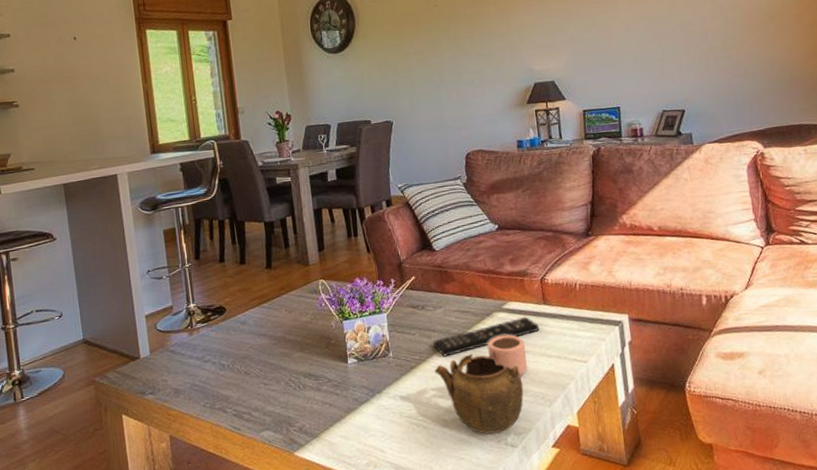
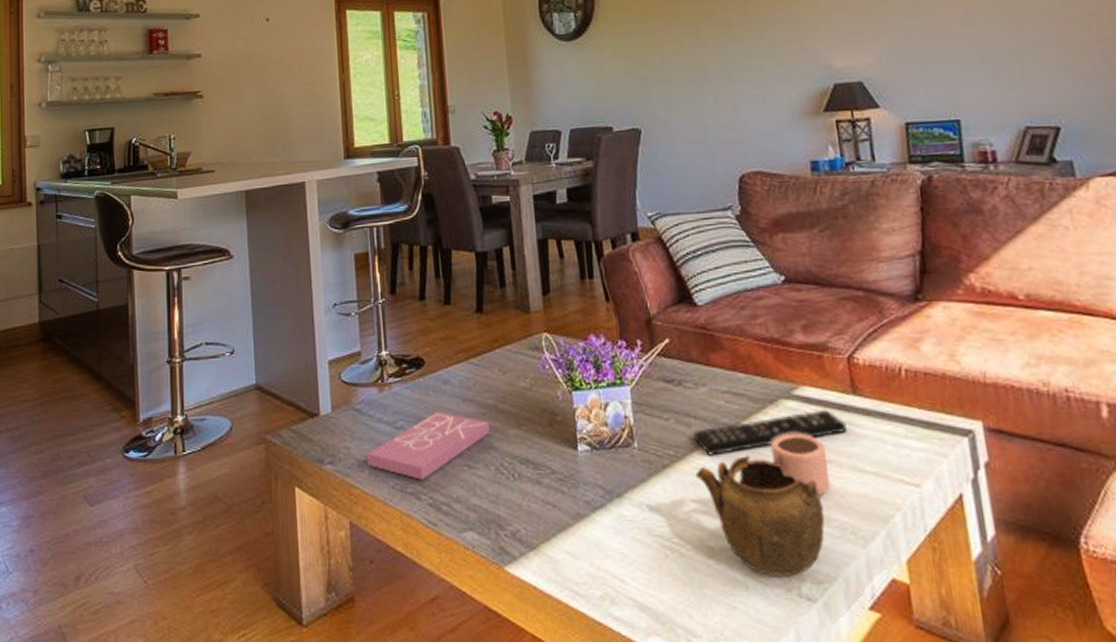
book: none [181,345,280,398] -> present [367,411,490,480]

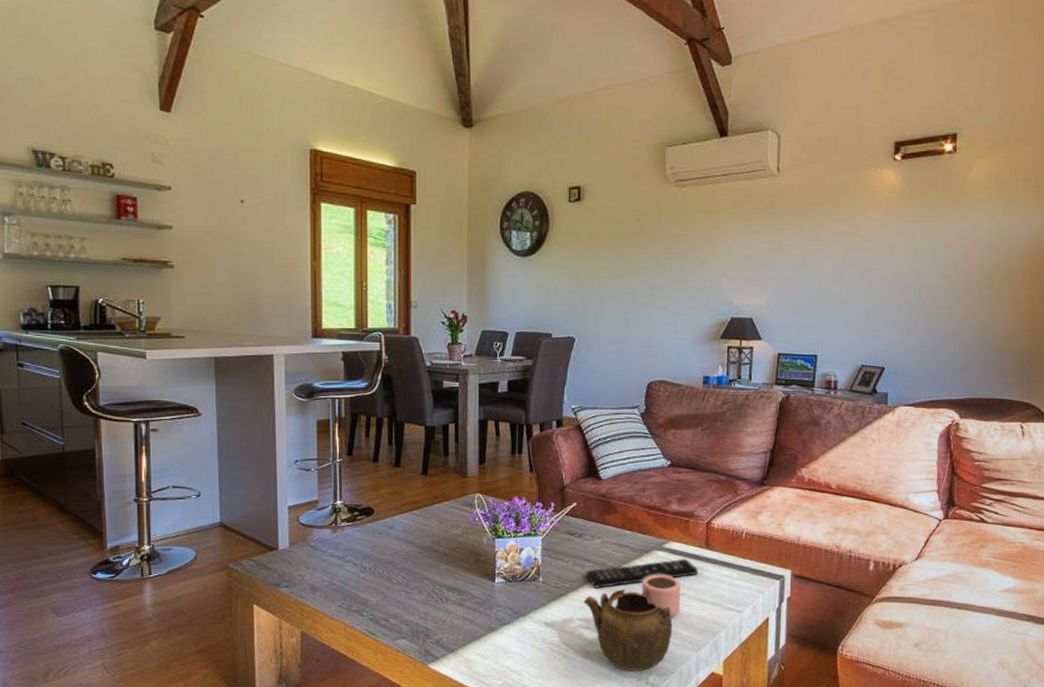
book: present [367,411,490,480] -> none [319,549,425,601]

